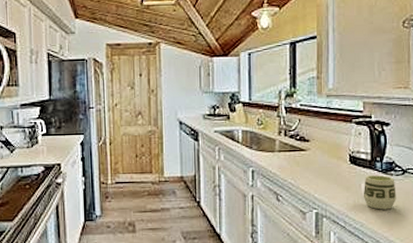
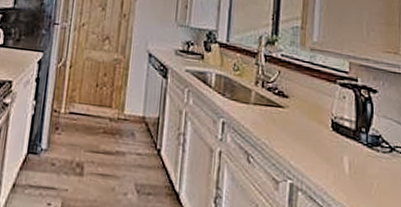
cup: present [363,175,396,210] -> none [344,147,383,193]

